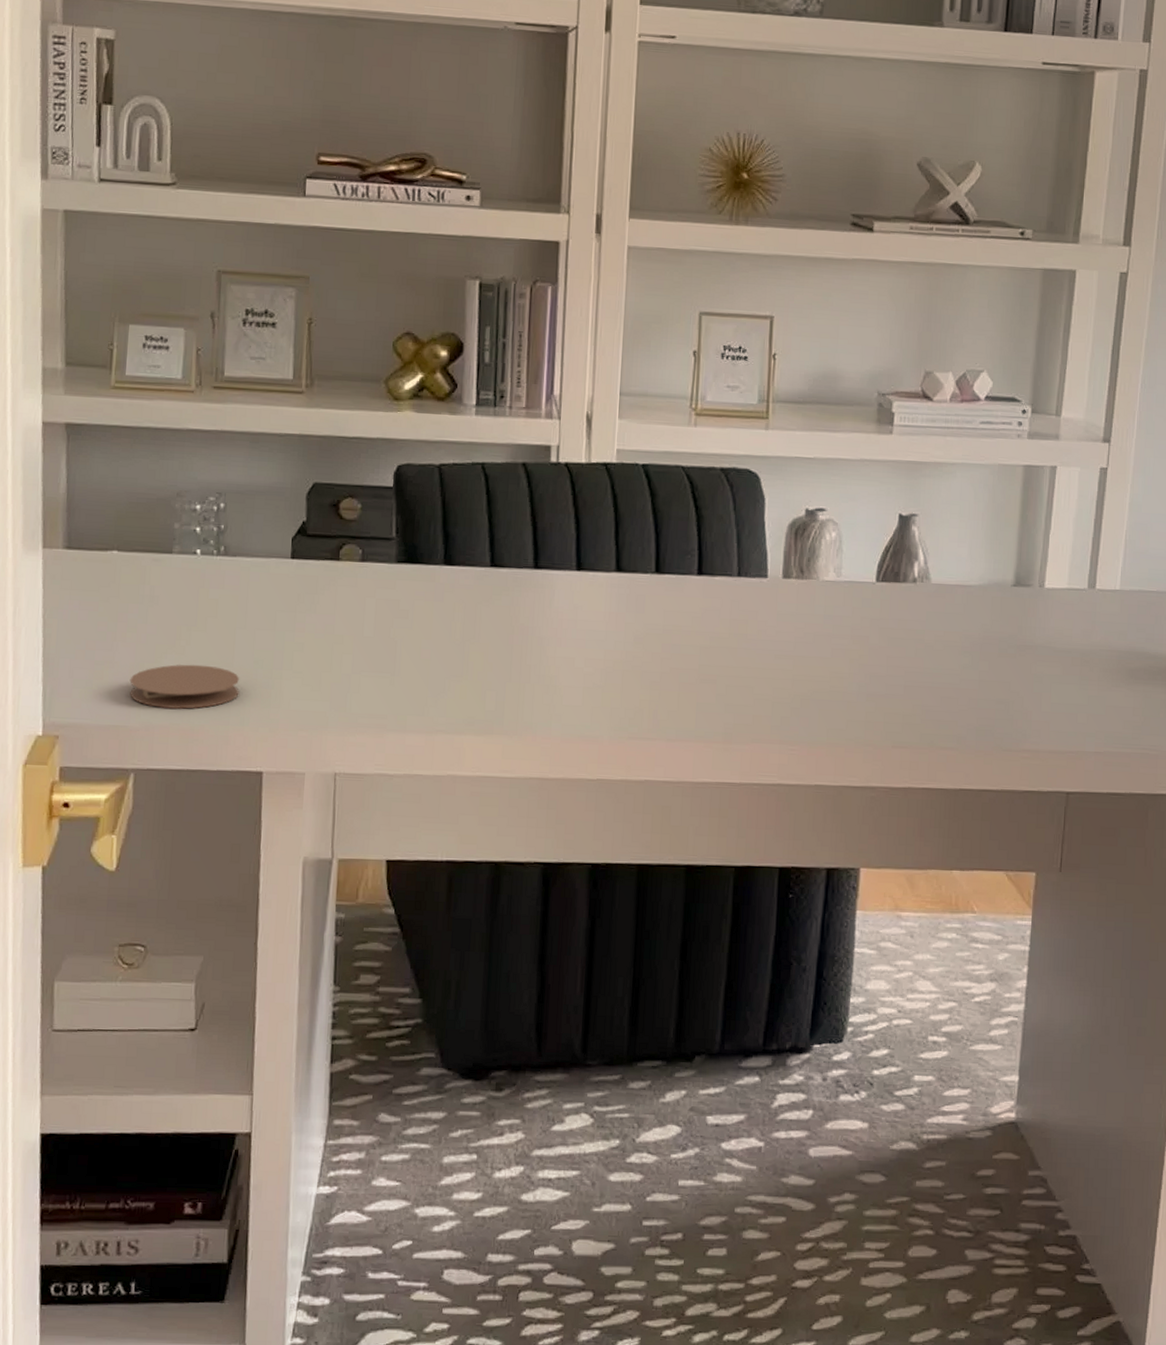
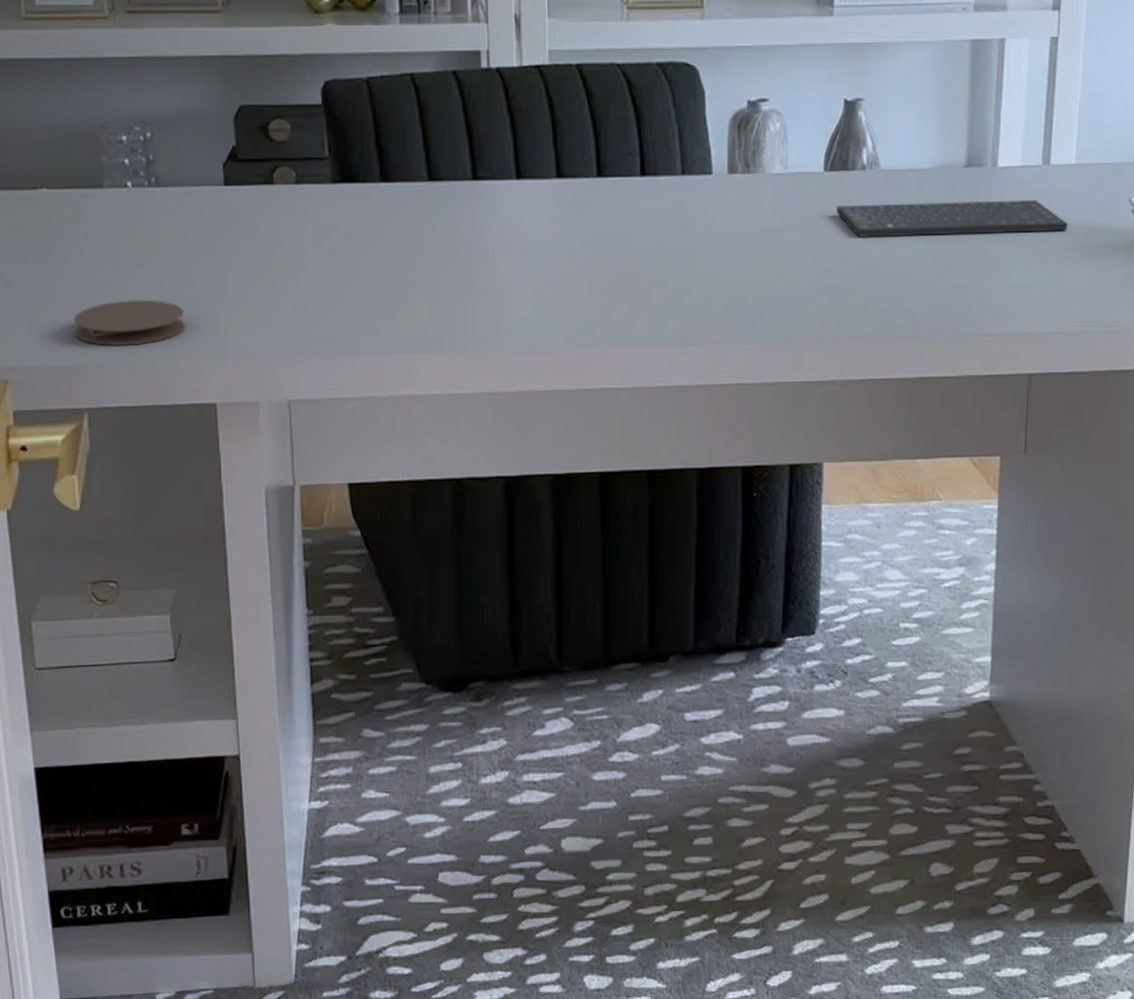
keyboard: none [886,616,1111,654] -> present [837,200,1068,237]

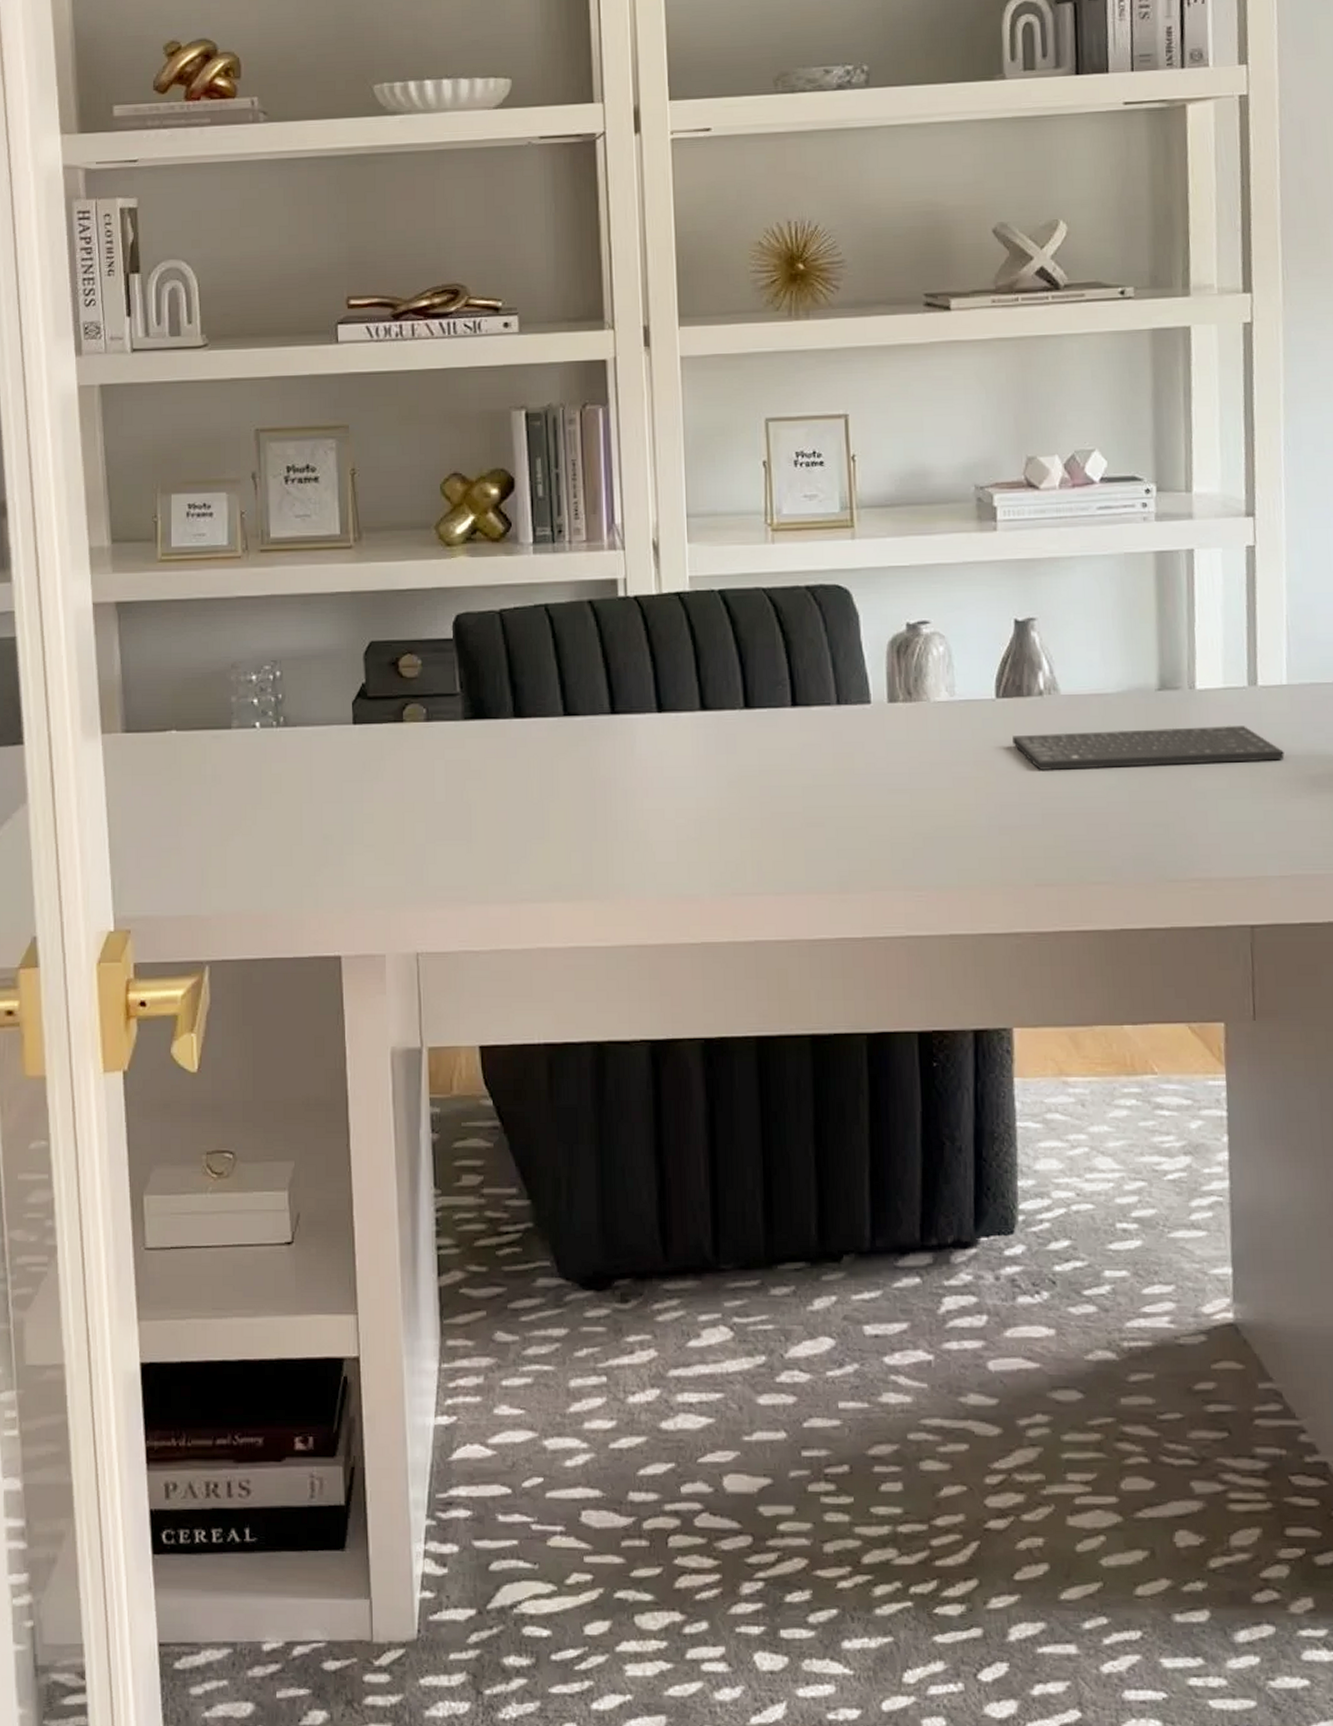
coaster: present [73,299,185,346] -> none [197,845,310,894]

